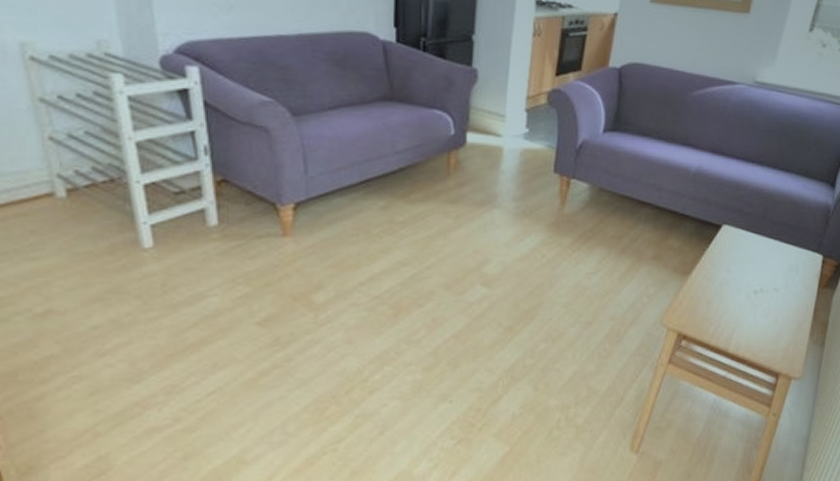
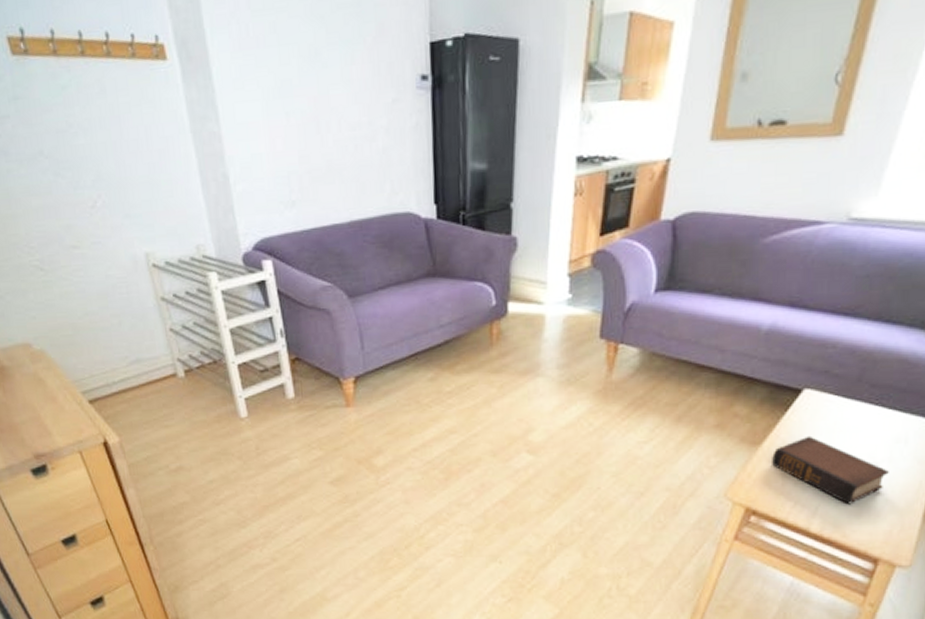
book: none [699,266,785,327] -> present [772,435,889,505]

